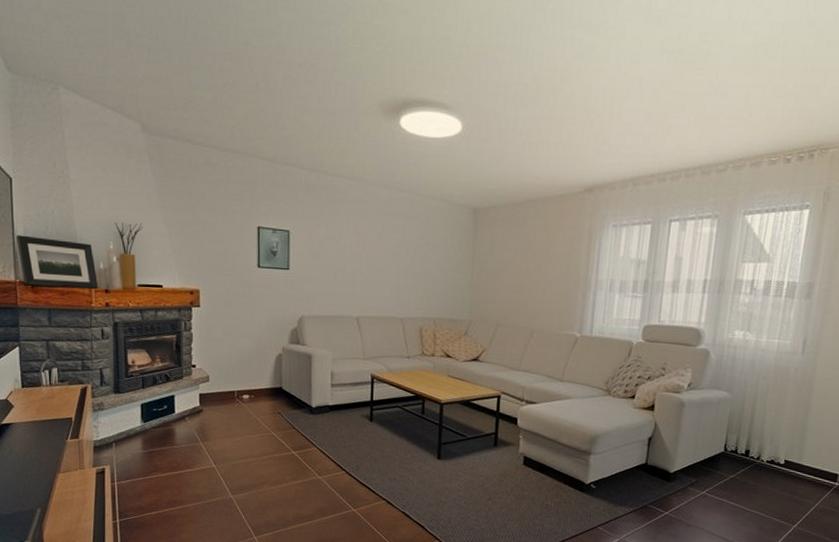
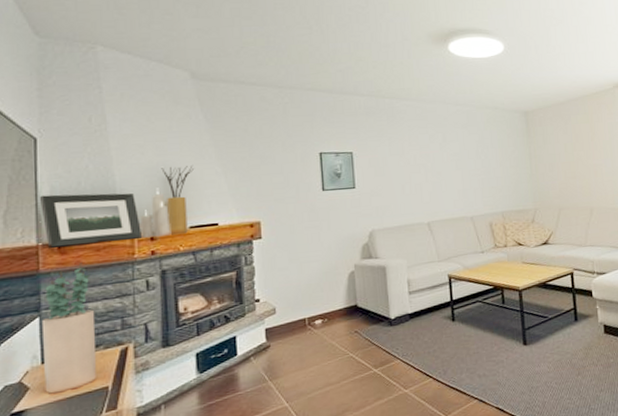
vase: none [20,303,64,415] -> present [41,263,98,394]

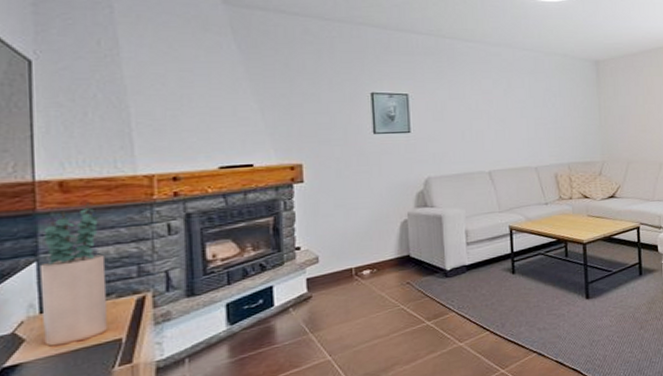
picture frame: present [39,193,142,249] -> none [35,125,162,187]
candle: present [141,192,172,238] -> none [161,127,198,177]
vase: present [161,166,195,235] -> none [186,100,226,176]

